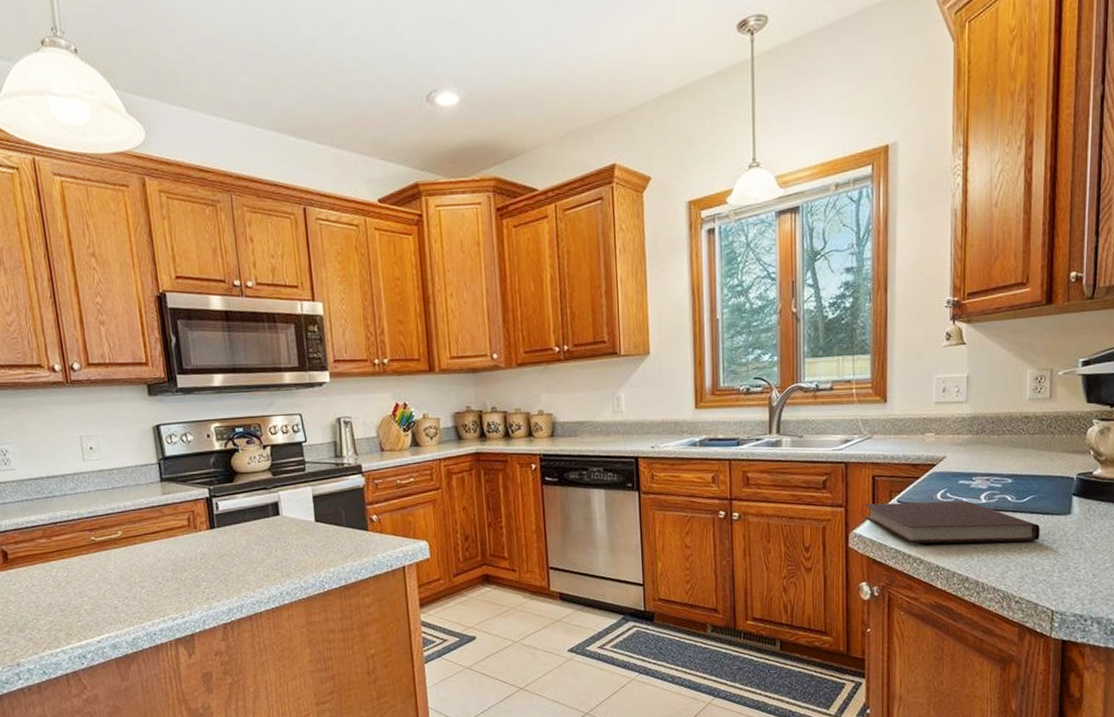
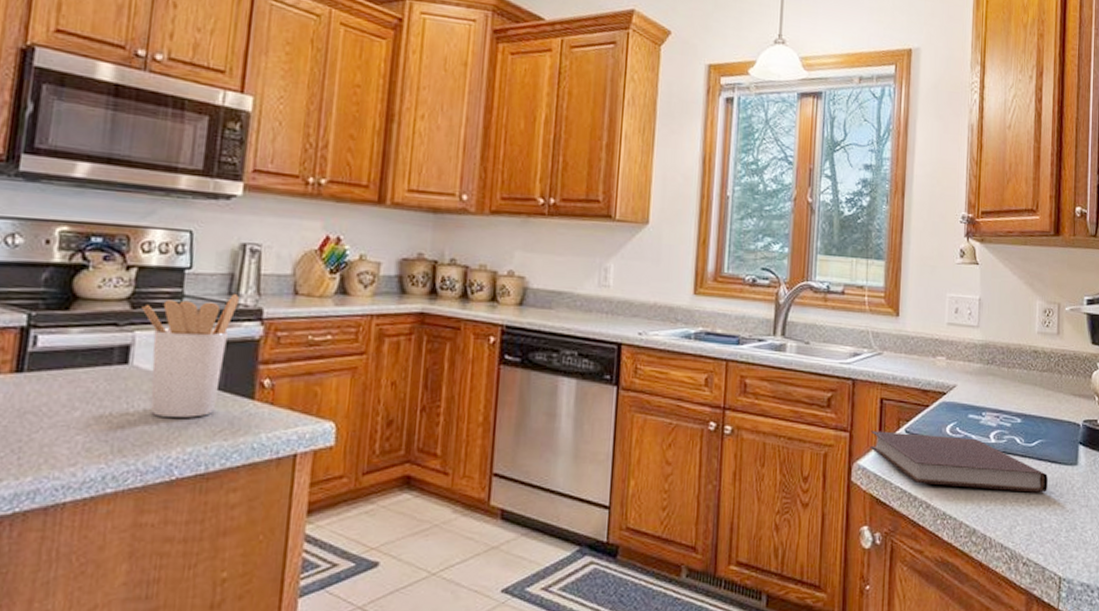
utensil holder: none [279,455,344,549] -> present [141,293,239,418]

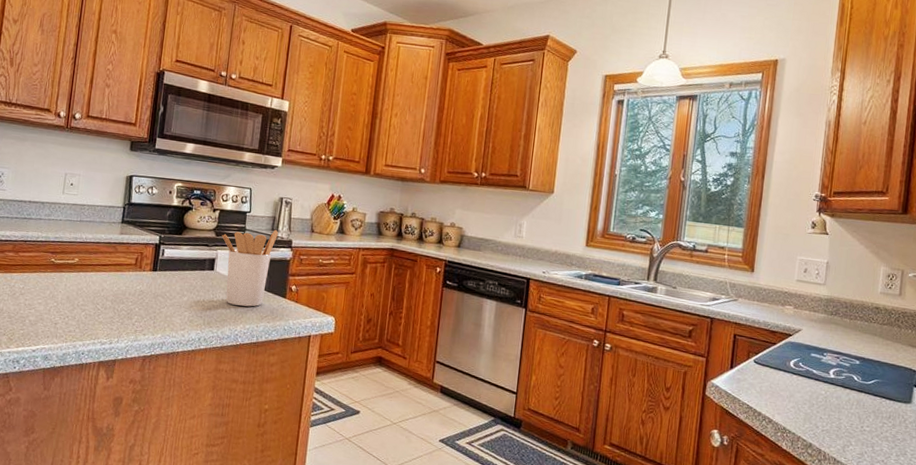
notebook: present [870,431,1048,493] -> none [723,358,882,422]

